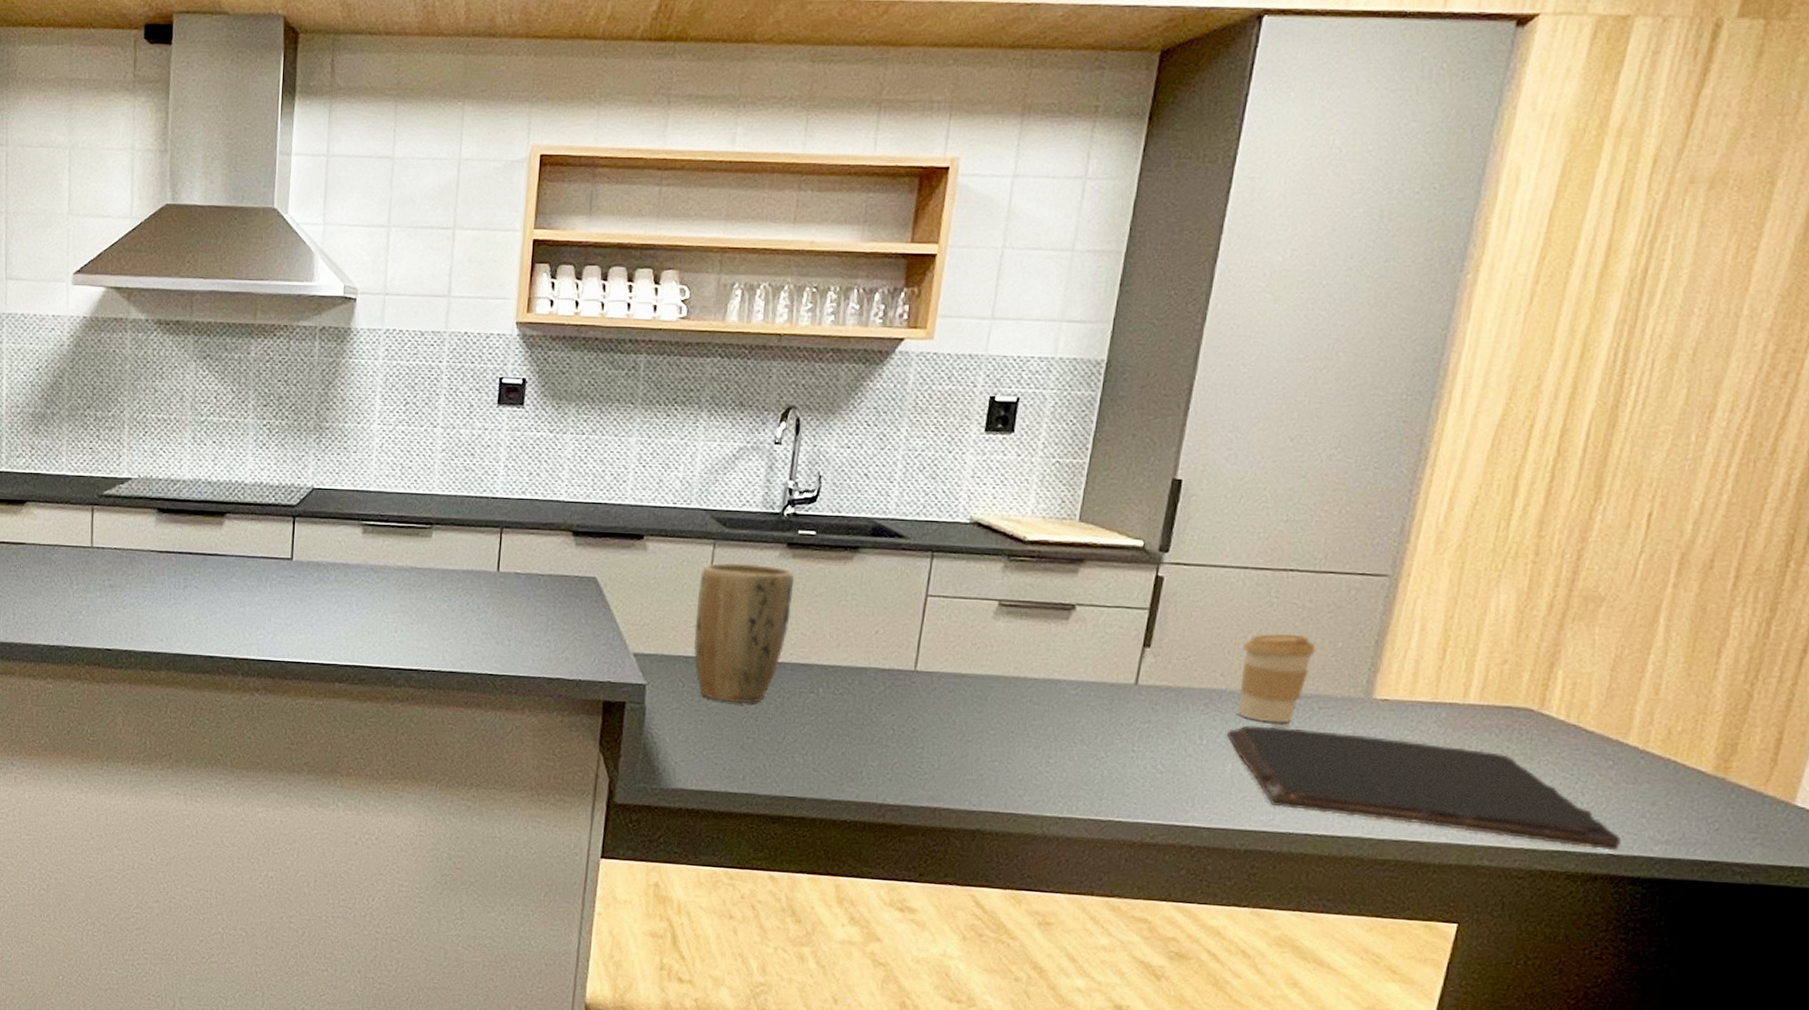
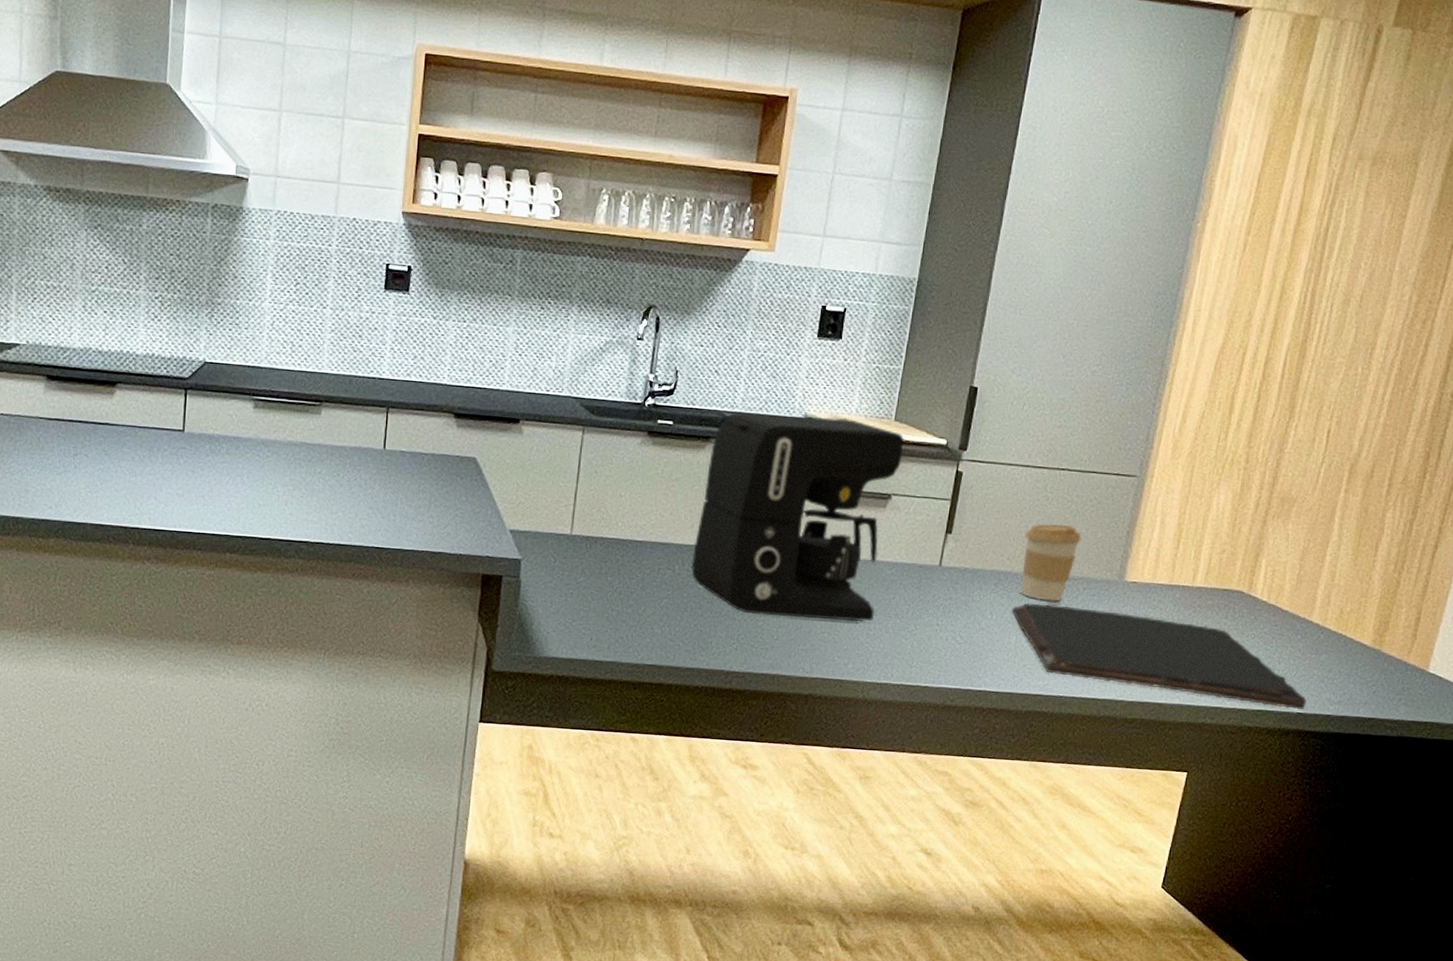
plant pot: present [694,562,795,704] -> none [564,447,654,579]
coffee maker: none [837,517,1092,749] -> present [691,411,905,622]

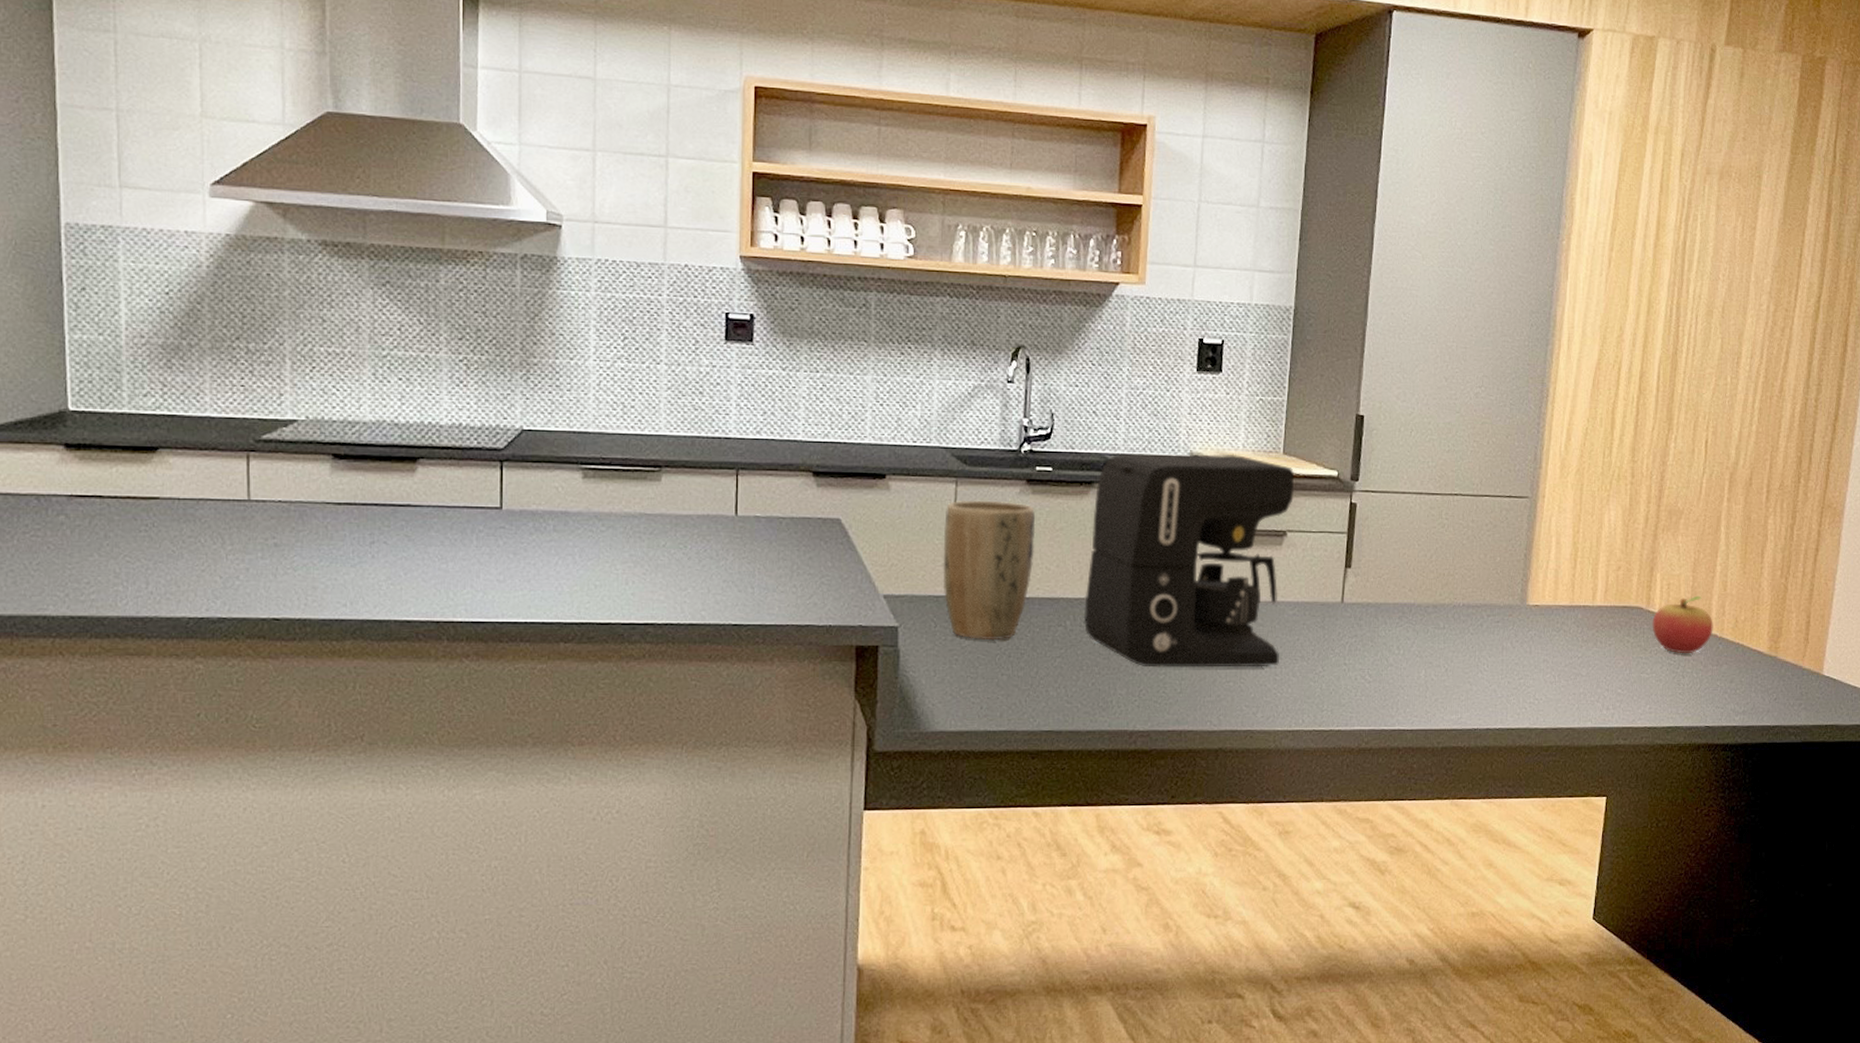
plant pot: none [564,447,654,579] -> present [943,500,1036,641]
cutting board: present [1011,603,1306,710] -> none [1418,634,1713,724]
coffee cup: present [1021,523,1082,602] -> none [1424,551,1480,631]
fruit: none [1251,584,1317,641] -> present [1652,595,1713,654]

